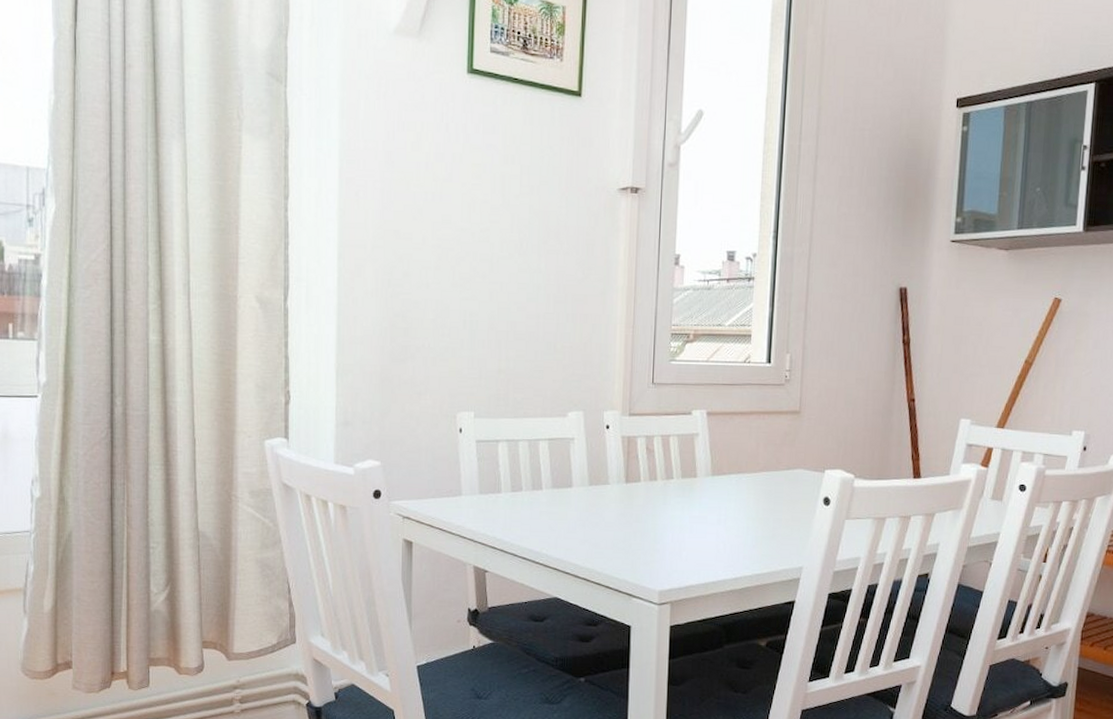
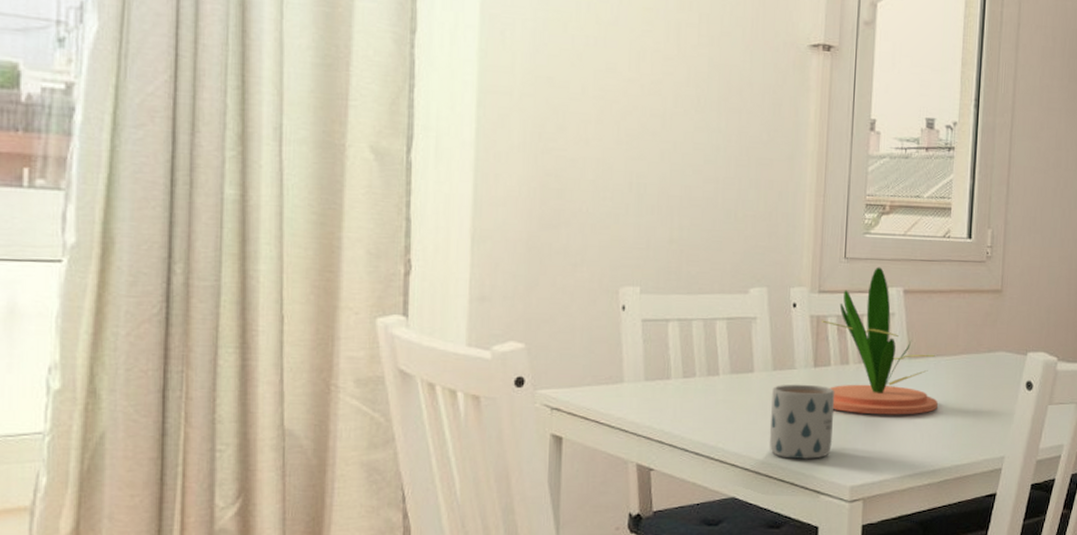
mug: none [587,498,645,565] -> present [769,384,835,459]
plant: none [632,391,739,527] -> present [822,267,938,415]

